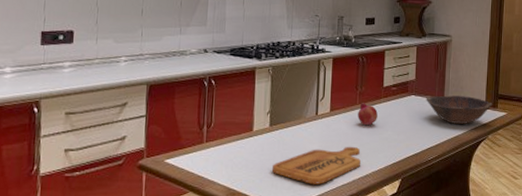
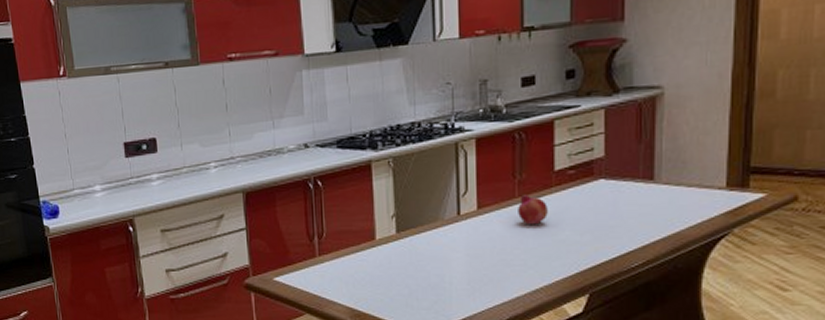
cutting board: present [271,146,362,184] -> none [403,253,528,303]
bowl: present [426,95,493,124] -> none [623,173,740,215]

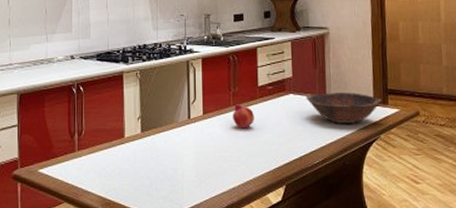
bowl: none [623,173,740,215] -> present [306,93,382,123]

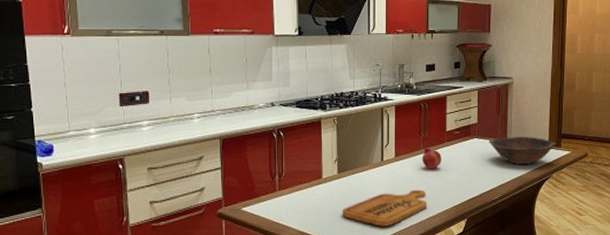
cutting board: none [146,151,241,193] -> present [342,189,428,226]

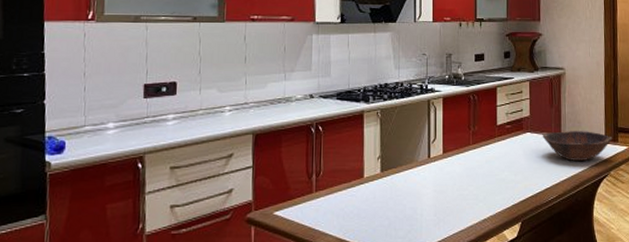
cutting board: present [342,189,428,226] -> none [385,189,479,232]
fruit: present [422,146,441,169] -> none [472,142,493,167]

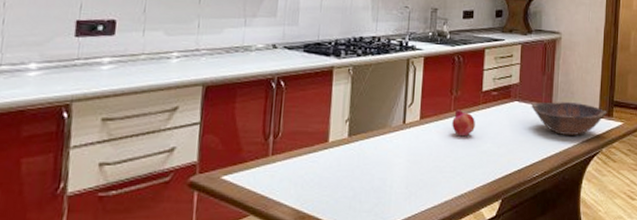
fruit: none [472,142,493,167] -> present [452,108,475,137]

